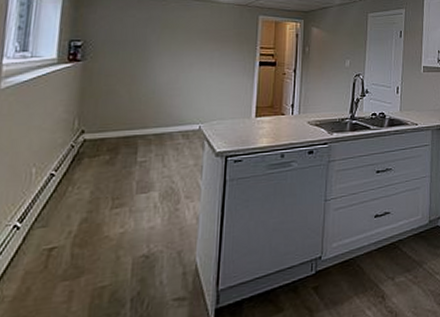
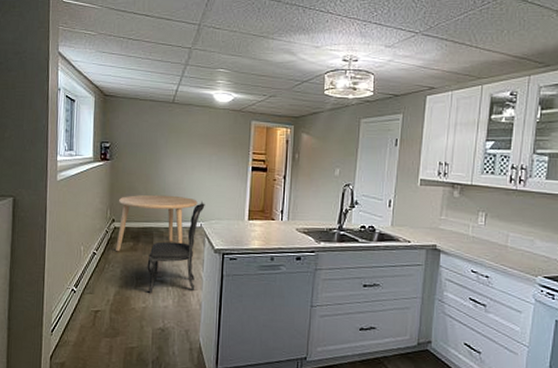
dining table: none [84,97,196,170] -> present [116,194,198,252]
dining chair: none [128,100,205,214] -> present [147,200,205,293]

